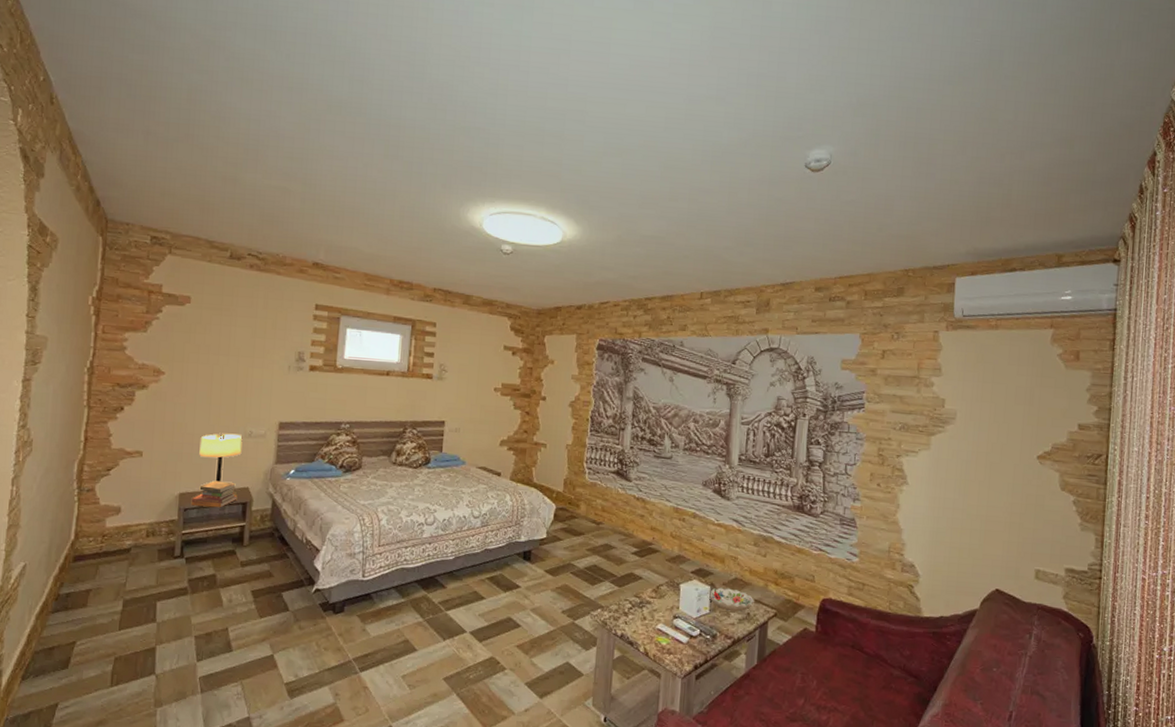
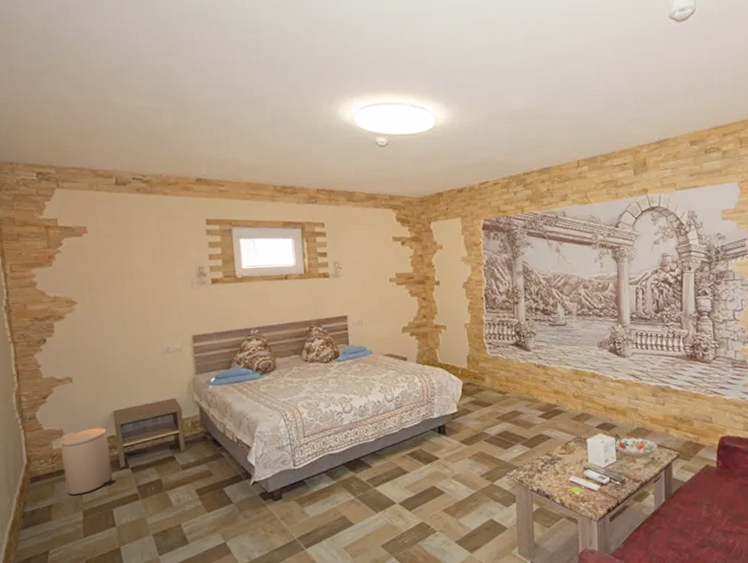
pedal bin: none [111,509,168,583] -> present [60,428,117,496]
books: present [191,480,238,508] -> none [125,396,167,421]
table lamp: present [199,433,242,482] -> none [123,351,162,397]

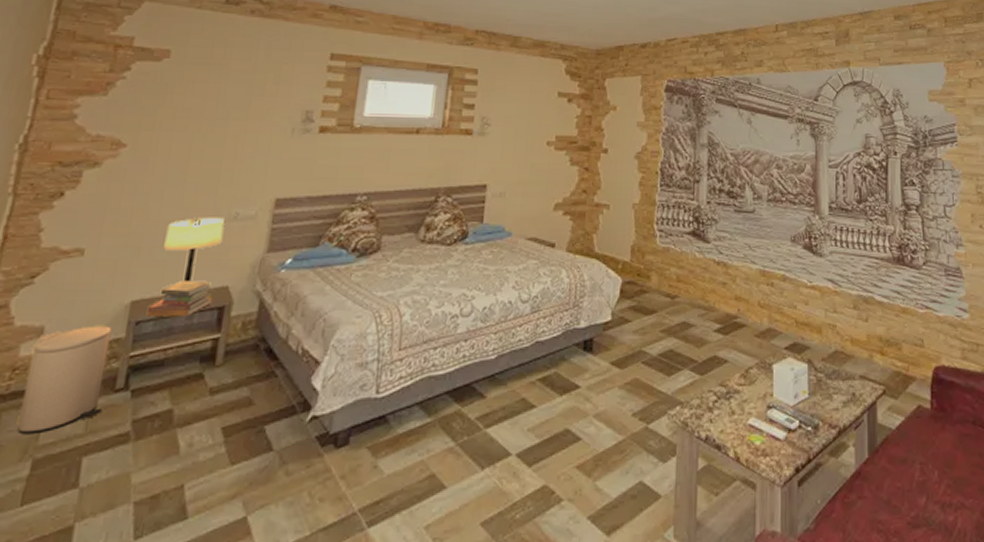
table lamp: none [123,351,162,397] -> present [163,217,224,282]
books: none [125,396,167,421] -> present [146,280,212,317]
decorative bowl: present [613,437,657,458] -> none [805,364,859,393]

